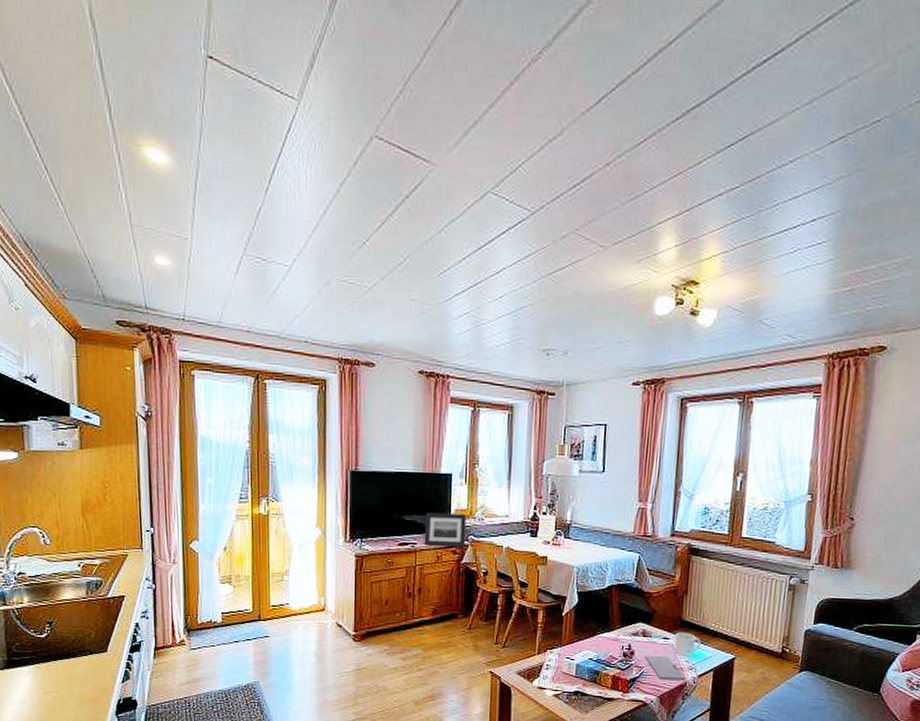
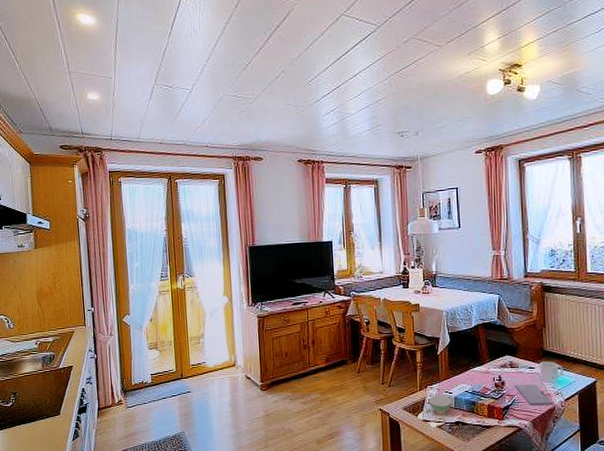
picture frame: present [424,512,467,547] -> none [313,274,349,304]
bowl: none [546,661,573,684] -> present [428,395,452,415]

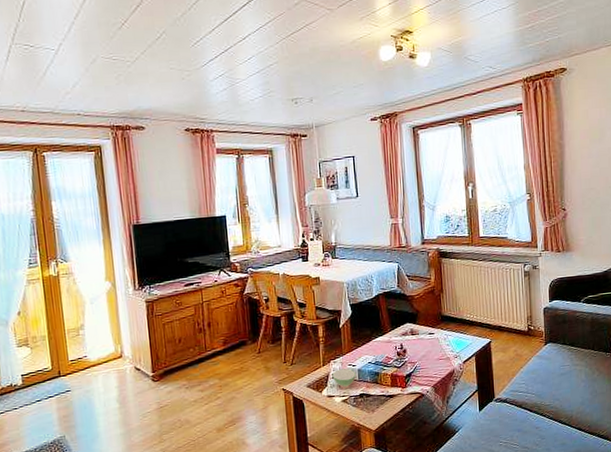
tablet: present [514,385,554,405] -> none [415,350,453,371]
mug: present [540,361,563,384] -> none [439,325,461,348]

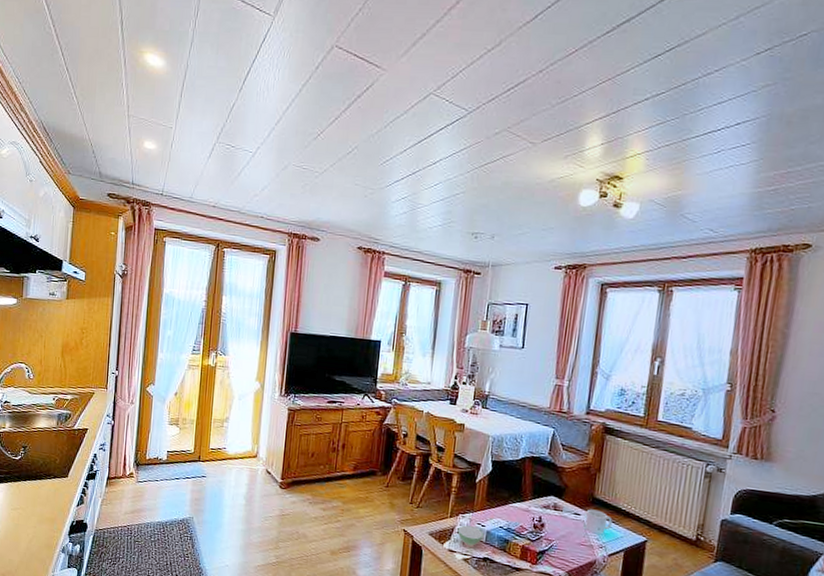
mug: none [439,325,461,348] -> present [585,509,613,536]

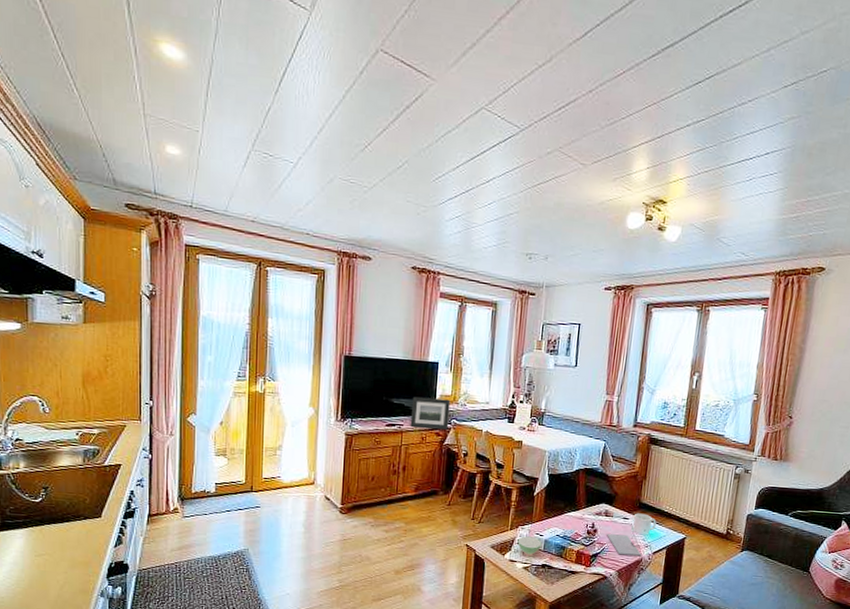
picture frame: none [351,374,392,409] -> present [410,396,451,430]
tablet: none [554,529,595,558] -> present [605,534,642,557]

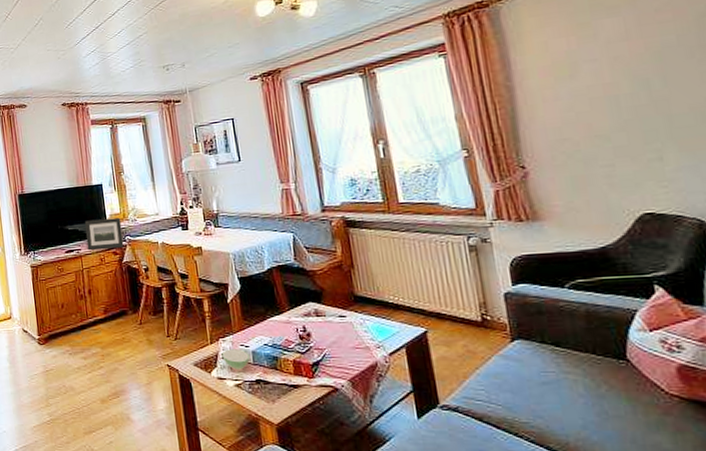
tablet: present [605,534,642,557] -> none [322,336,375,361]
mug: present [633,513,657,537] -> none [352,308,383,335]

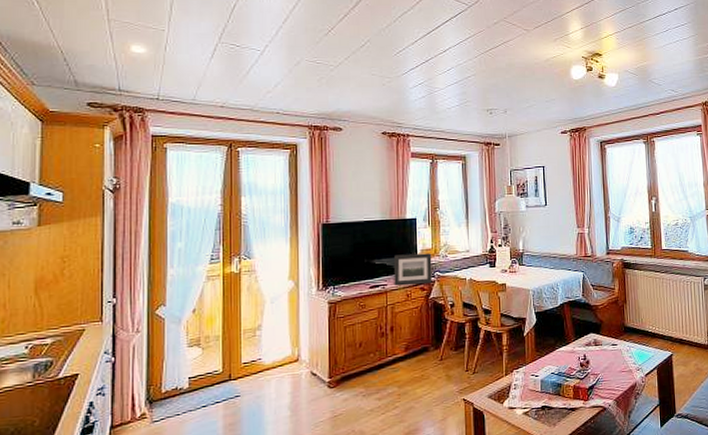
bowl: present [221,349,250,373] -> none [514,379,538,401]

